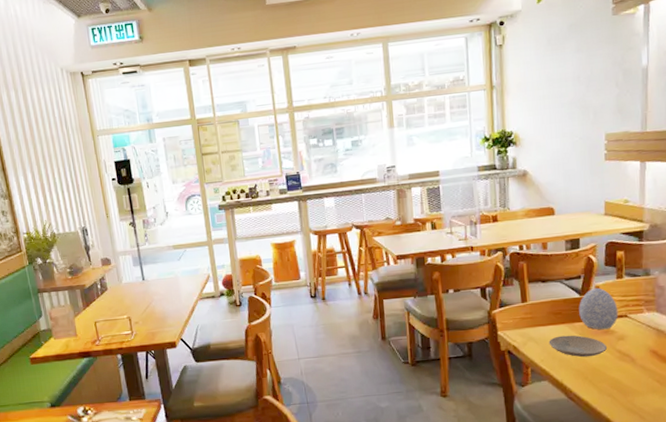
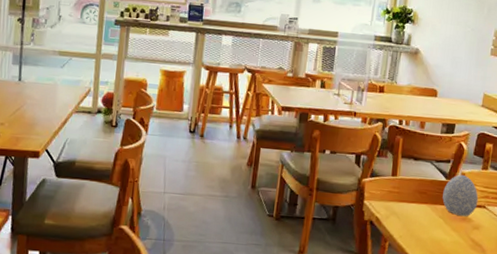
plate: present [548,335,608,358] -> none [409,215,463,241]

